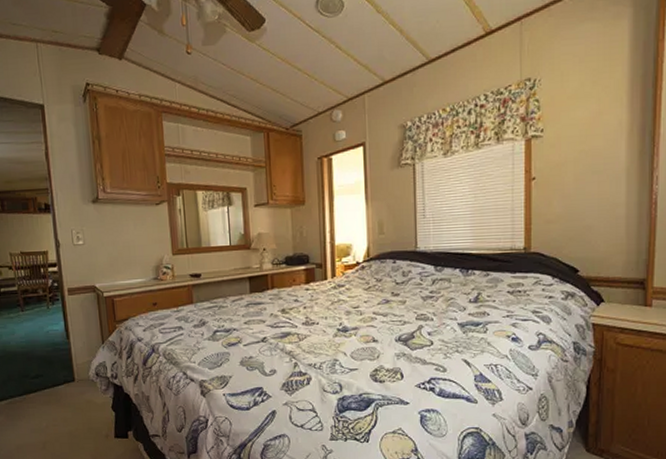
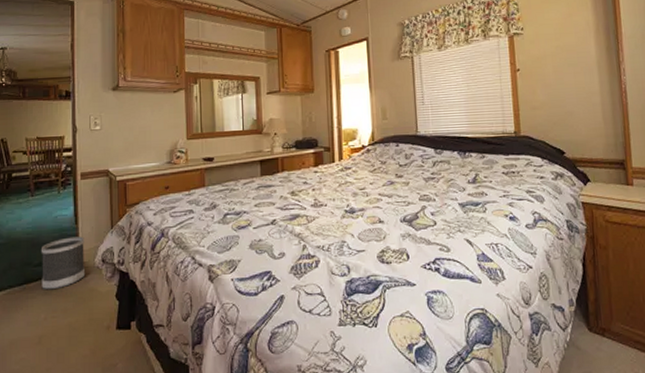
wastebasket: none [36,351,81,401] -> present [40,236,86,290]

